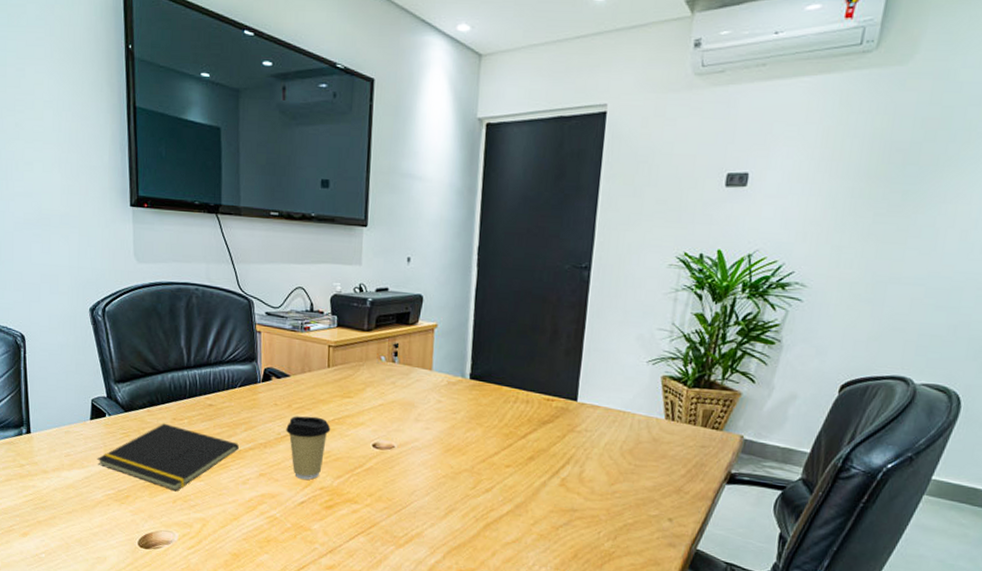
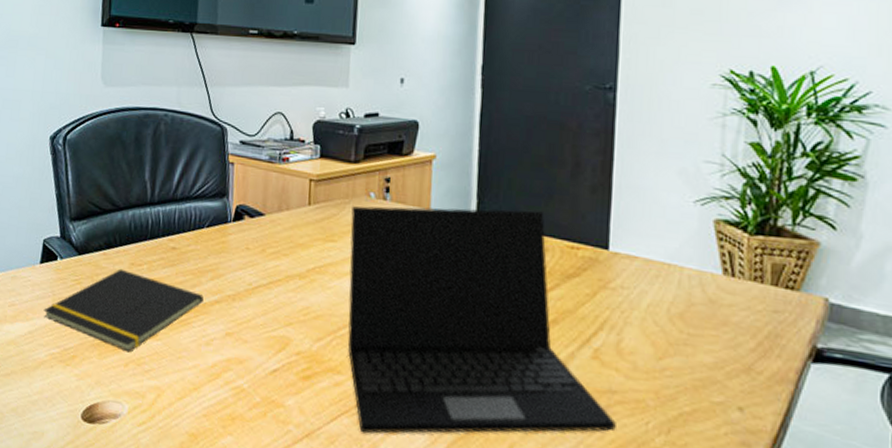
coffee cup: present [286,416,331,480] -> none [258,262,311,342]
laptop: none [363,368,576,548] -> present [347,206,616,434]

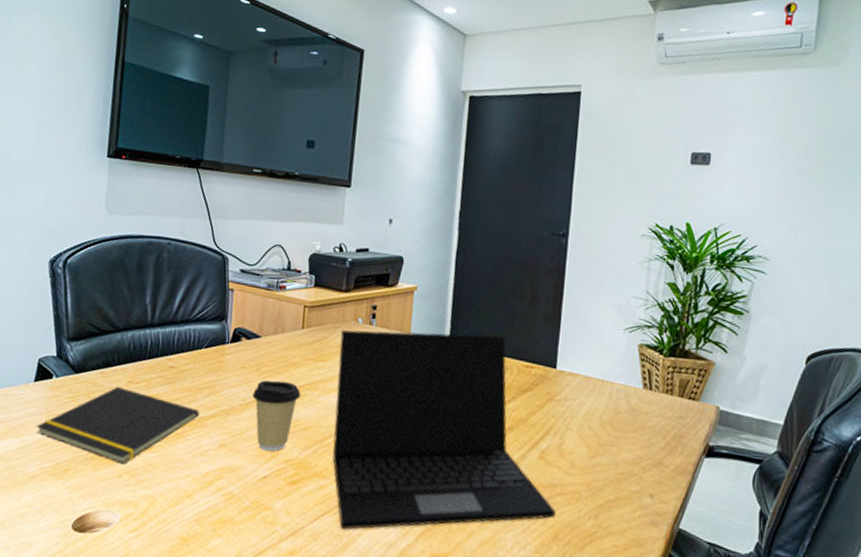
coffee cup: none [258,262,311,342] -> present [252,380,301,451]

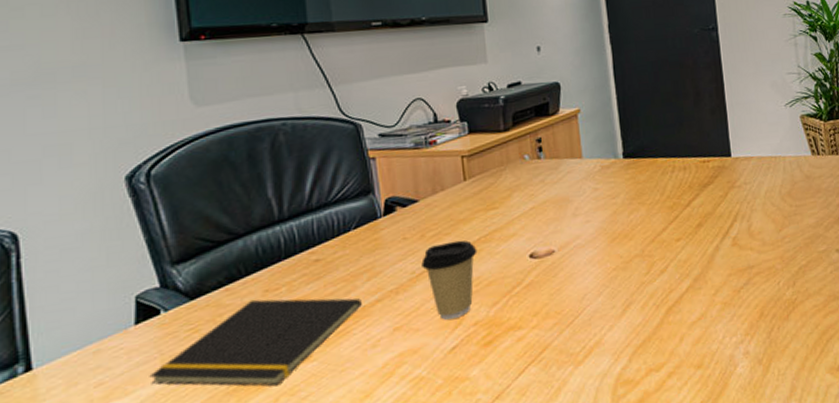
laptop: present [332,330,556,530] -> none [508,138,758,375]

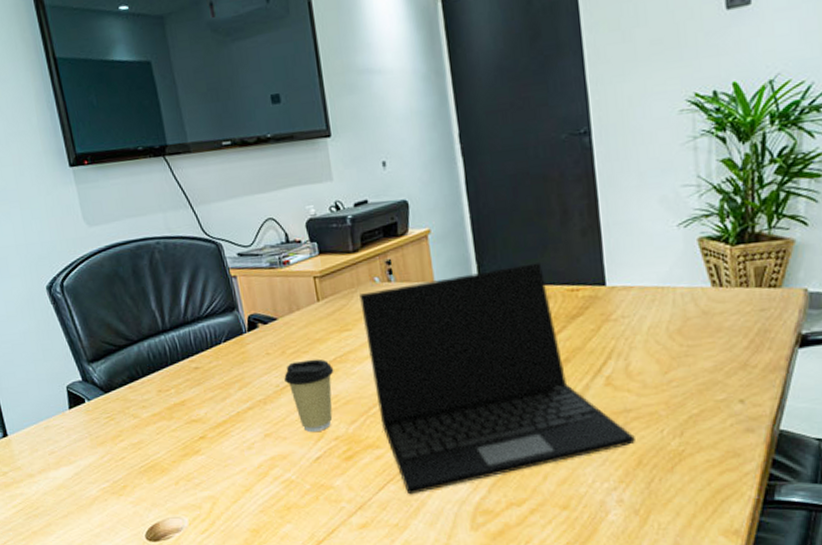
notepad: present [149,298,362,387] -> none [84,397,237,472]
laptop: none [508,138,758,375] -> present [359,263,635,495]

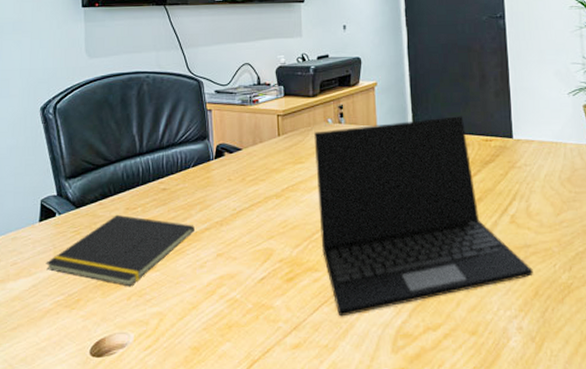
notepad: none [84,397,237,472] -> present [45,214,194,287]
coffee cup: present [284,359,334,432] -> none [241,187,286,253]

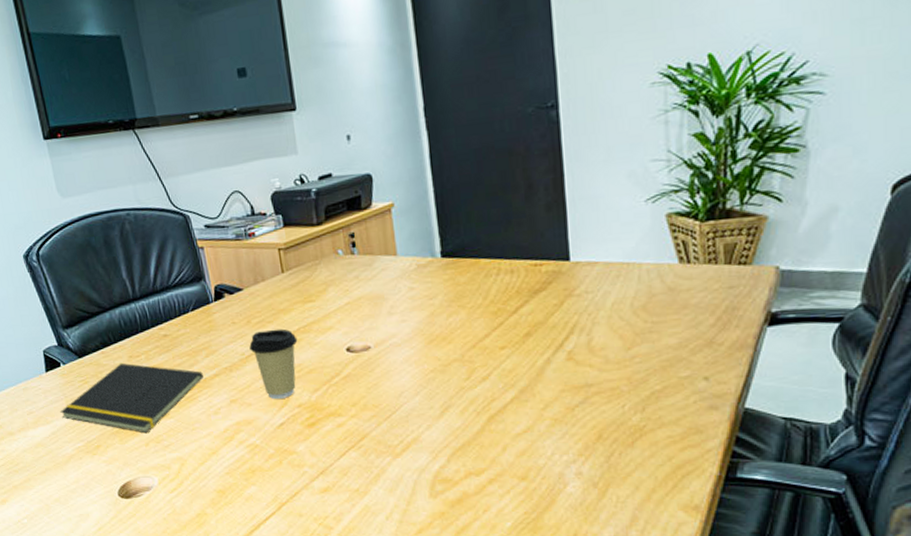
coffee cup: none [241,187,286,253] -> present [249,328,298,399]
laptop: present [314,116,533,317] -> none [323,237,596,462]

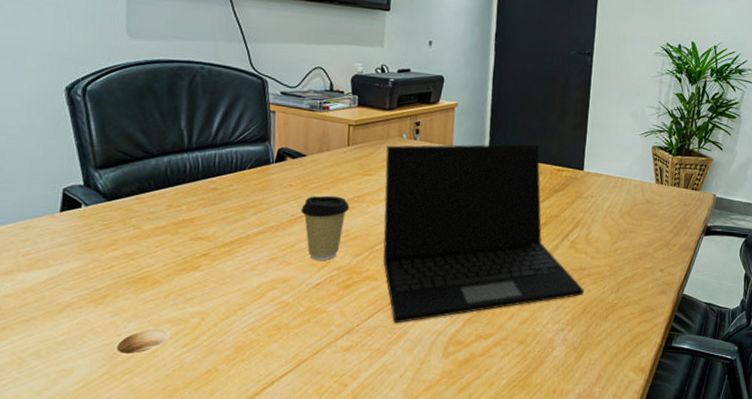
notepad: present [60,362,204,434] -> none [67,210,247,285]
laptop: none [323,237,596,462] -> present [383,144,584,324]

